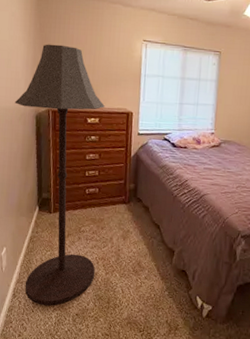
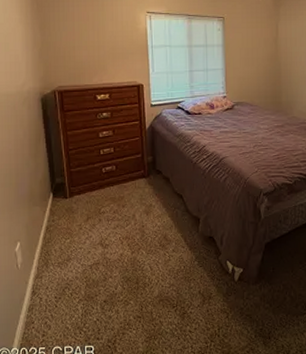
floor lamp: present [14,44,105,306] -> none [16,23,120,299]

